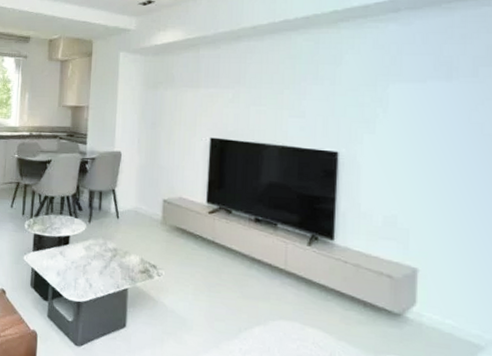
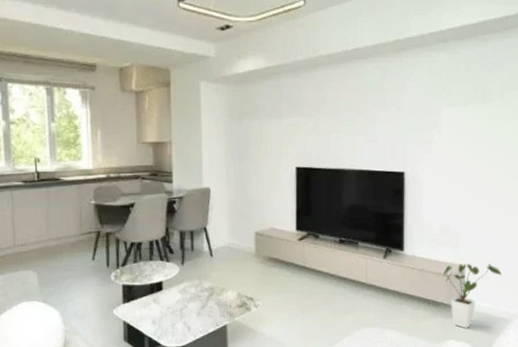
house plant: none [386,265,471,346] -> present [443,264,501,328]

